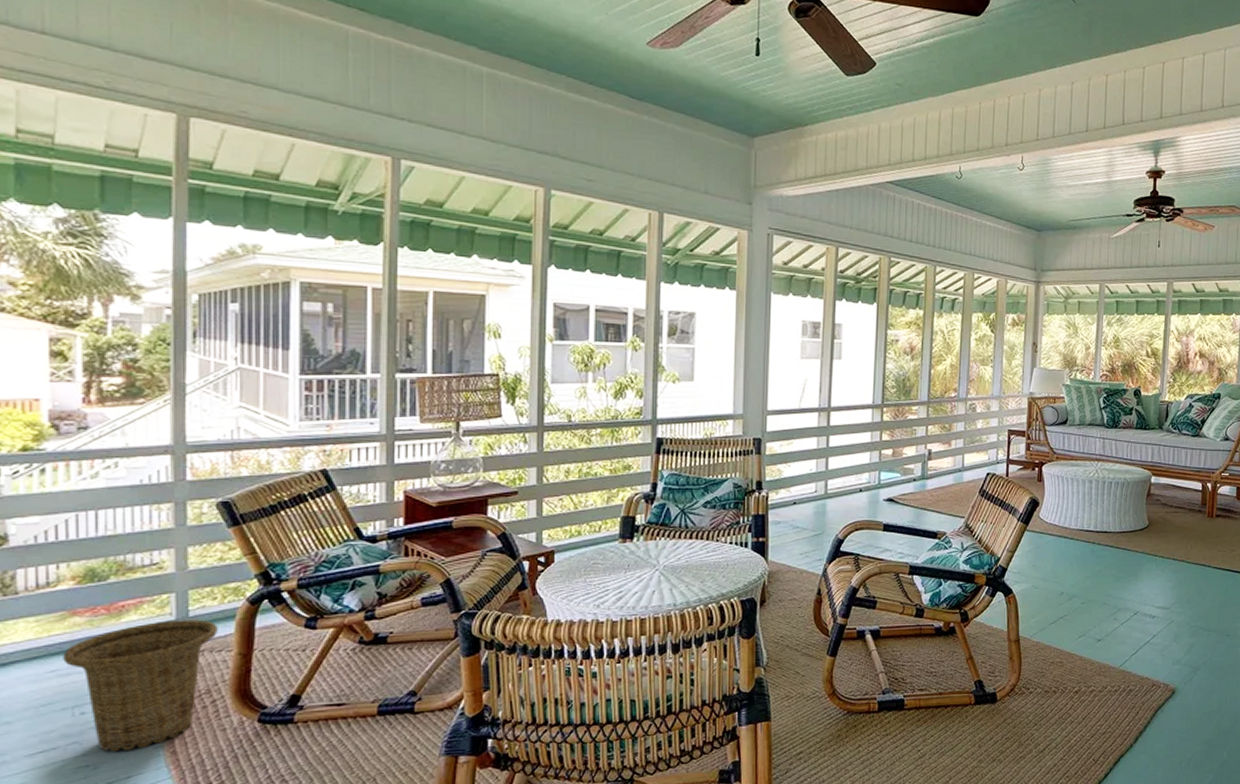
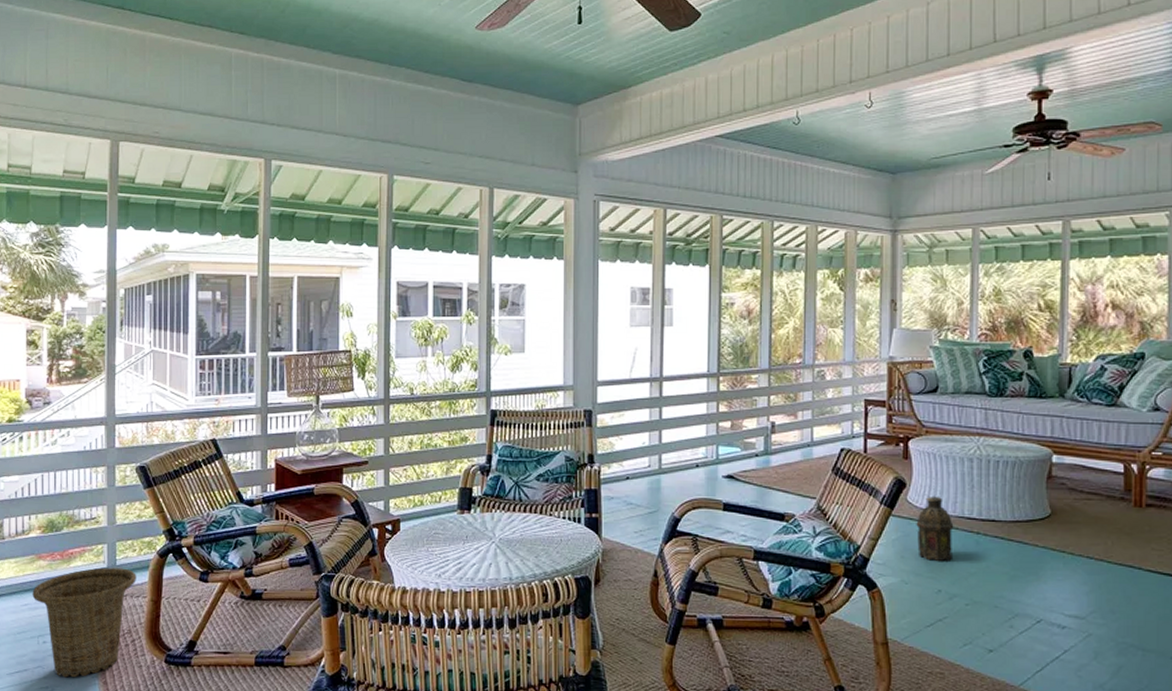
lantern: none [1046,512,1075,569] -> present [916,496,954,562]

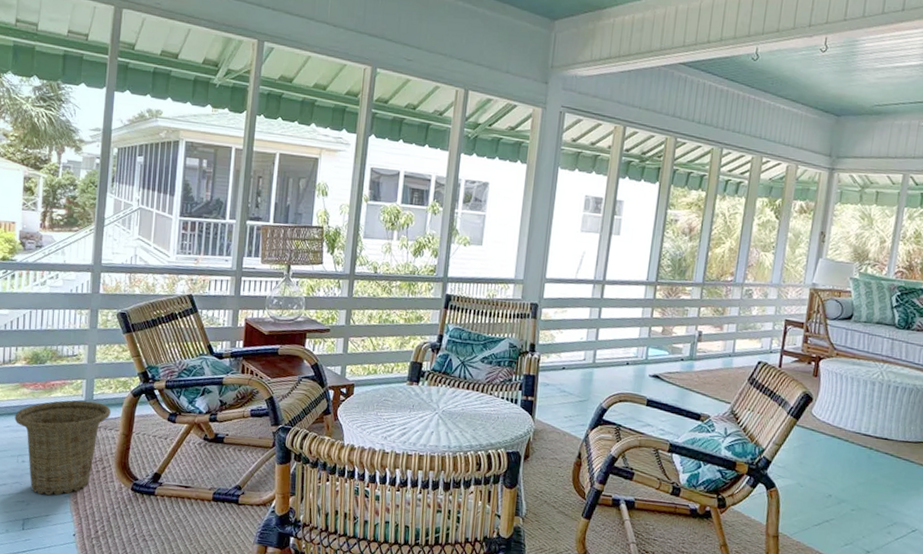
lantern: present [916,496,954,562] -> none [815,411,851,471]

